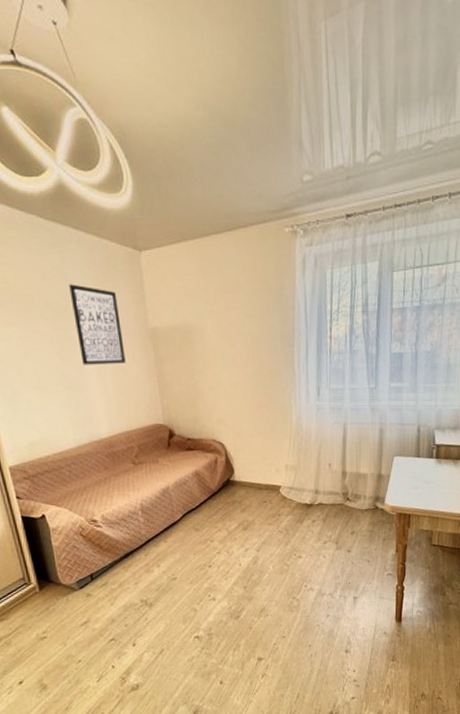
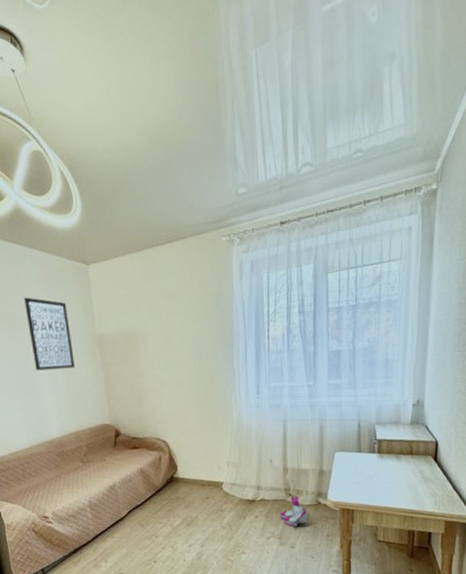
boots: none [337,500,366,531] -> present [279,496,309,527]

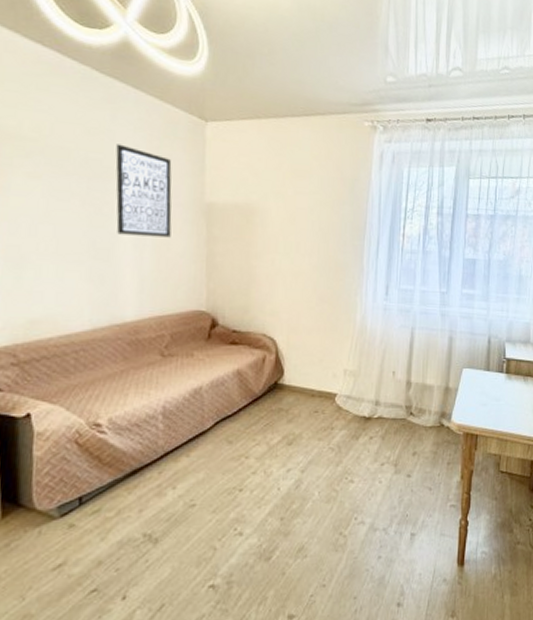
boots: present [279,496,309,527] -> none [398,415,430,451]

